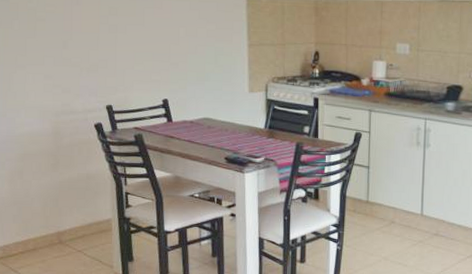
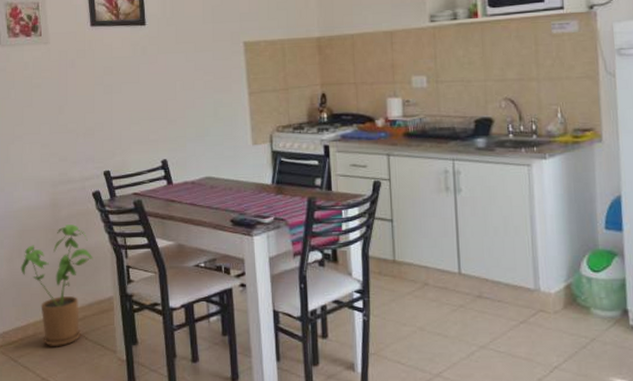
house plant: none [22,152,94,261] -> present [20,224,93,347]

